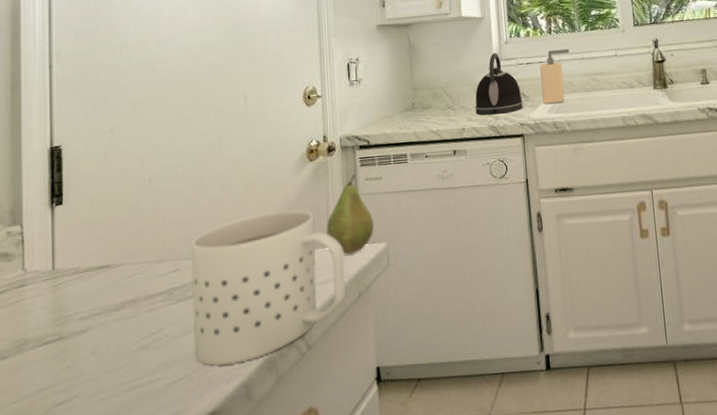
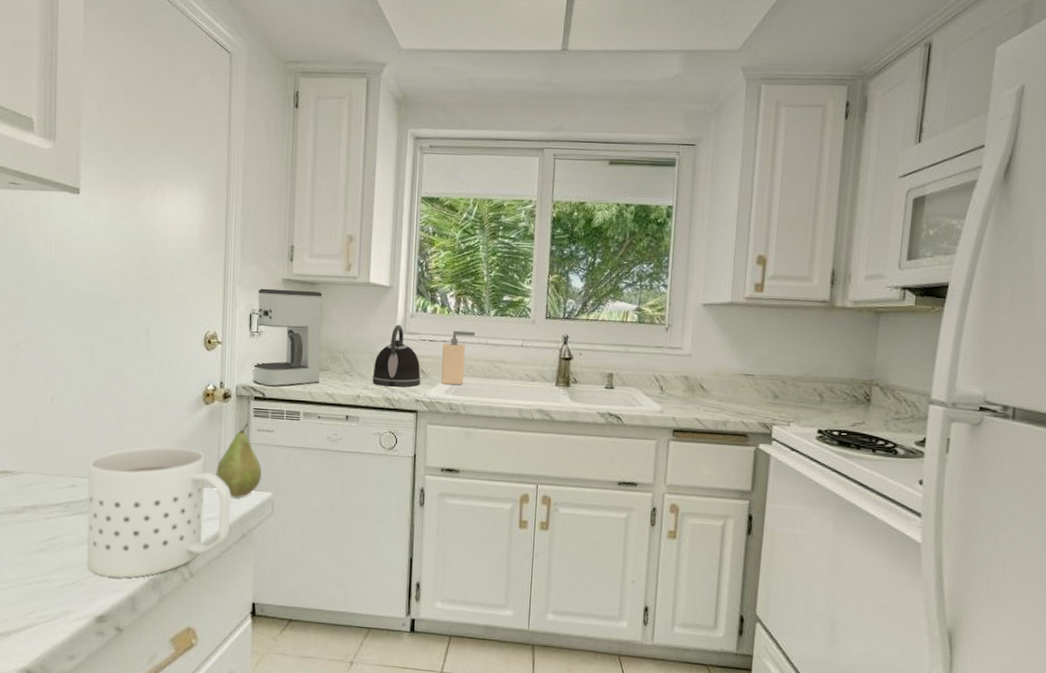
coffee maker: none [355,32,423,134] -> present [253,288,323,388]

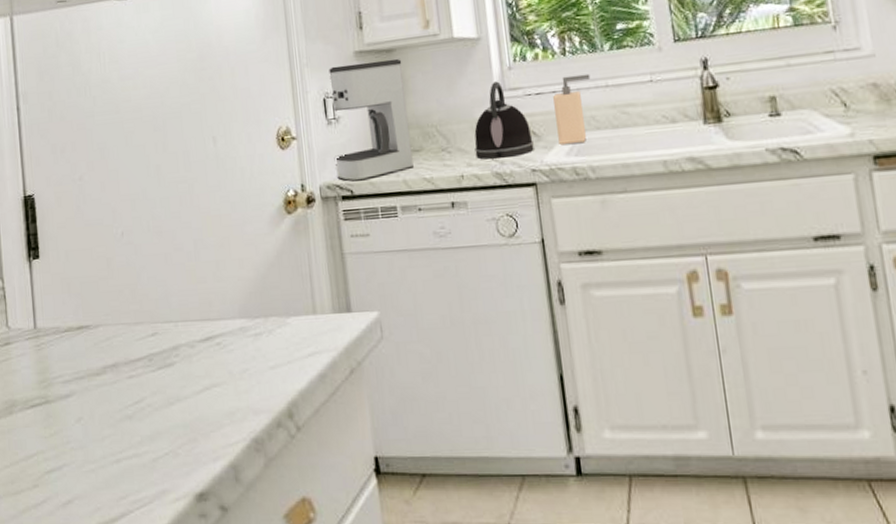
mug: present [86,446,232,579] -> none [168,269,335,443]
fruit: present [216,423,262,498] -> none [309,229,364,324]

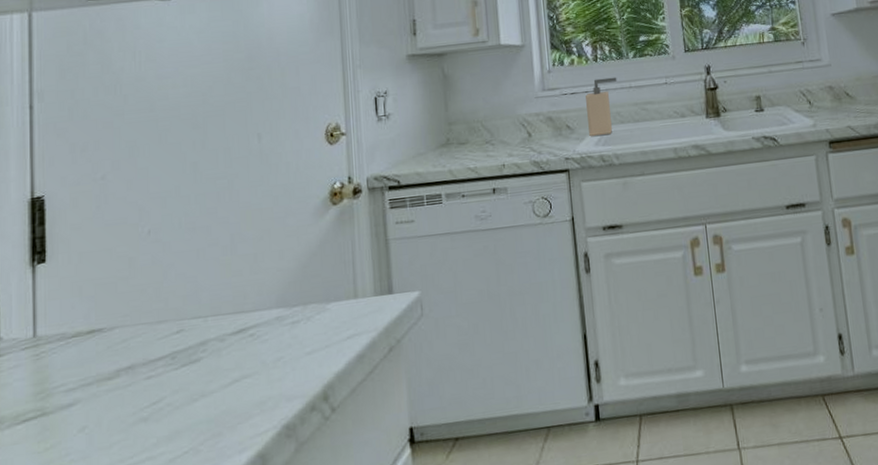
coffee maker: present [330,58,414,183] -> none [383,61,459,174]
kettle: present [474,81,535,159] -> none [516,82,569,150]

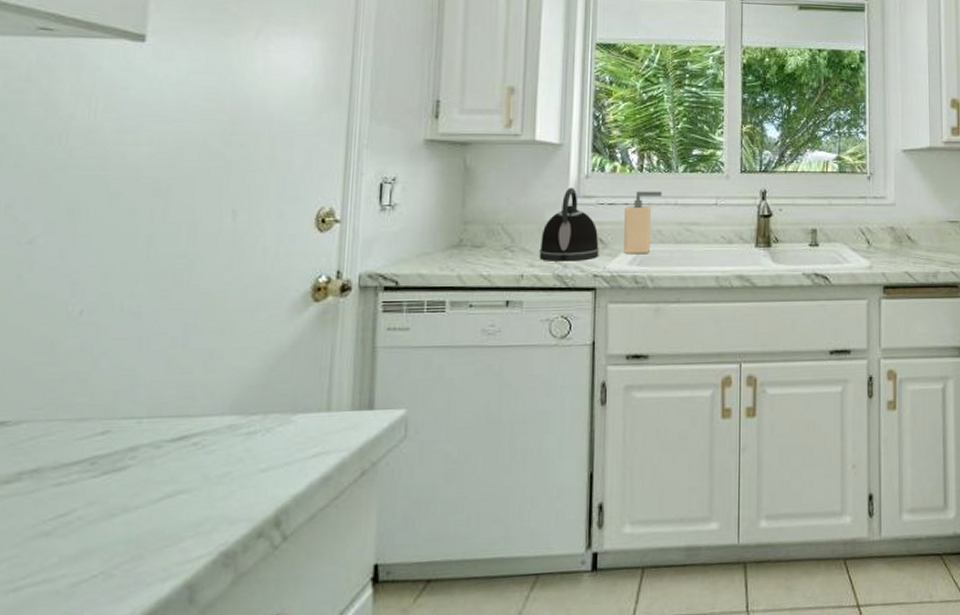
kettle: none [516,82,569,150] -> present [539,188,600,261]

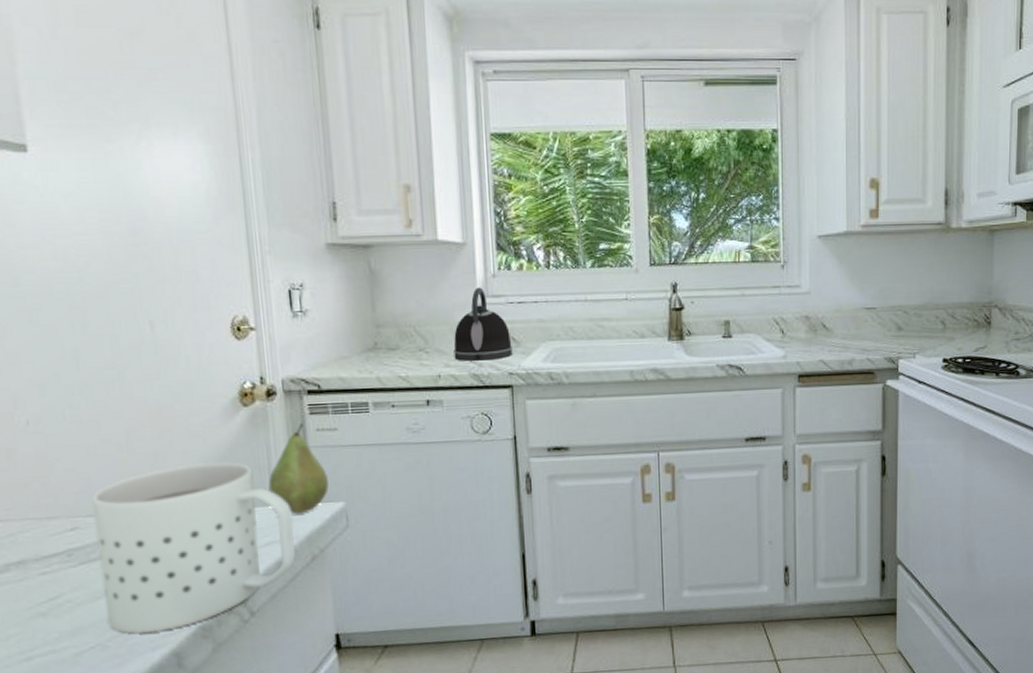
mug: none [118,360,348,560] -> present [91,461,296,634]
fruit: none [326,321,392,422] -> present [268,423,329,514]
soap dispenser: present [624,191,663,253] -> none [535,287,572,351]

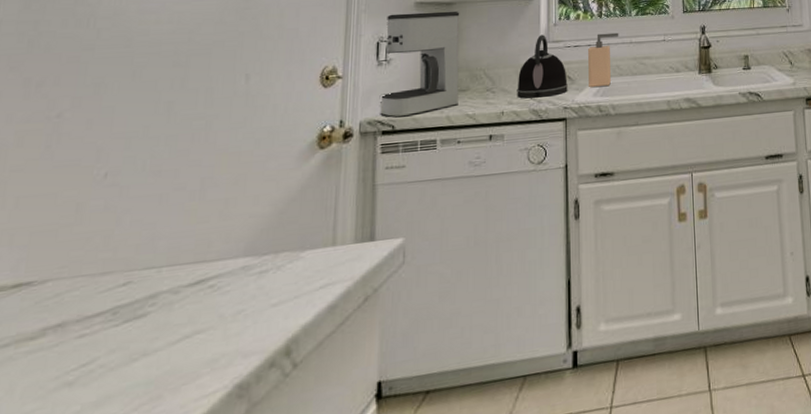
mug: present [91,461,296,634] -> none [138,203,352,399]
fruit: present [268,423,329,514] -> none [332,162,391,254]
coffee maker: none [297,255,388,377] -> present [380,11,460,119]
soap dispenser: none [535,287,572,351] -> present [588,32,619,87]

